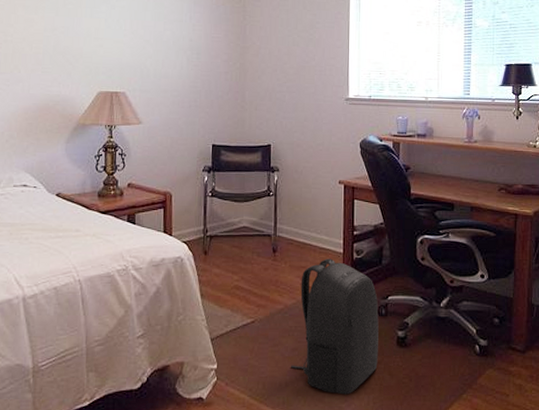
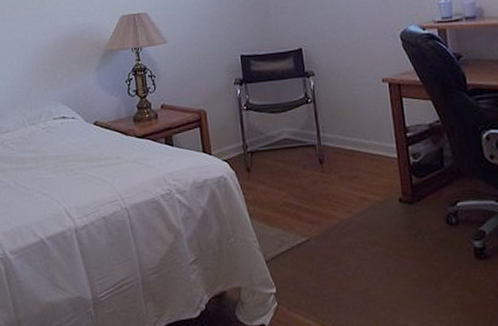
backpack: present [290,258,379,395] -> none [354,165,456,316]

